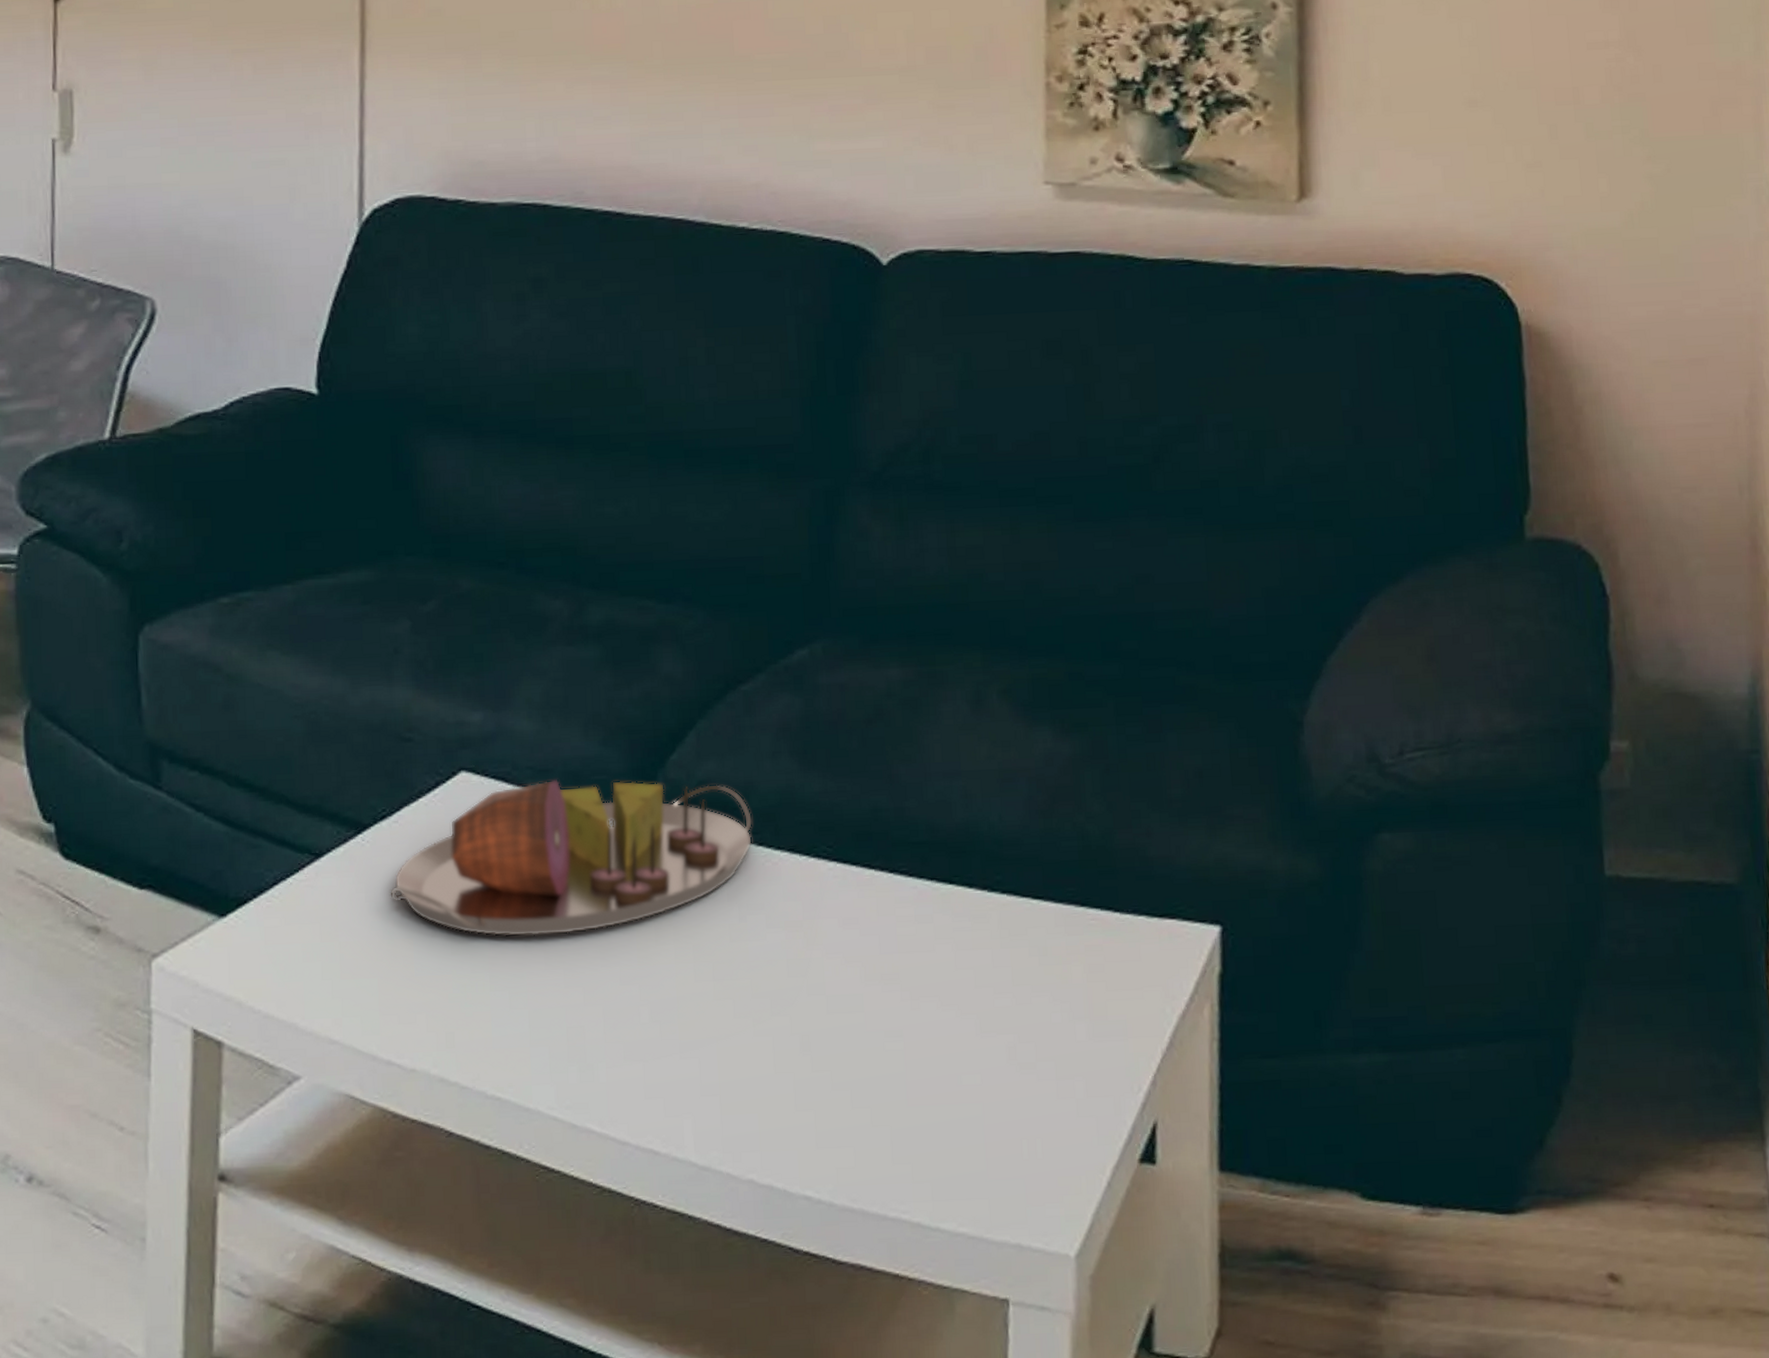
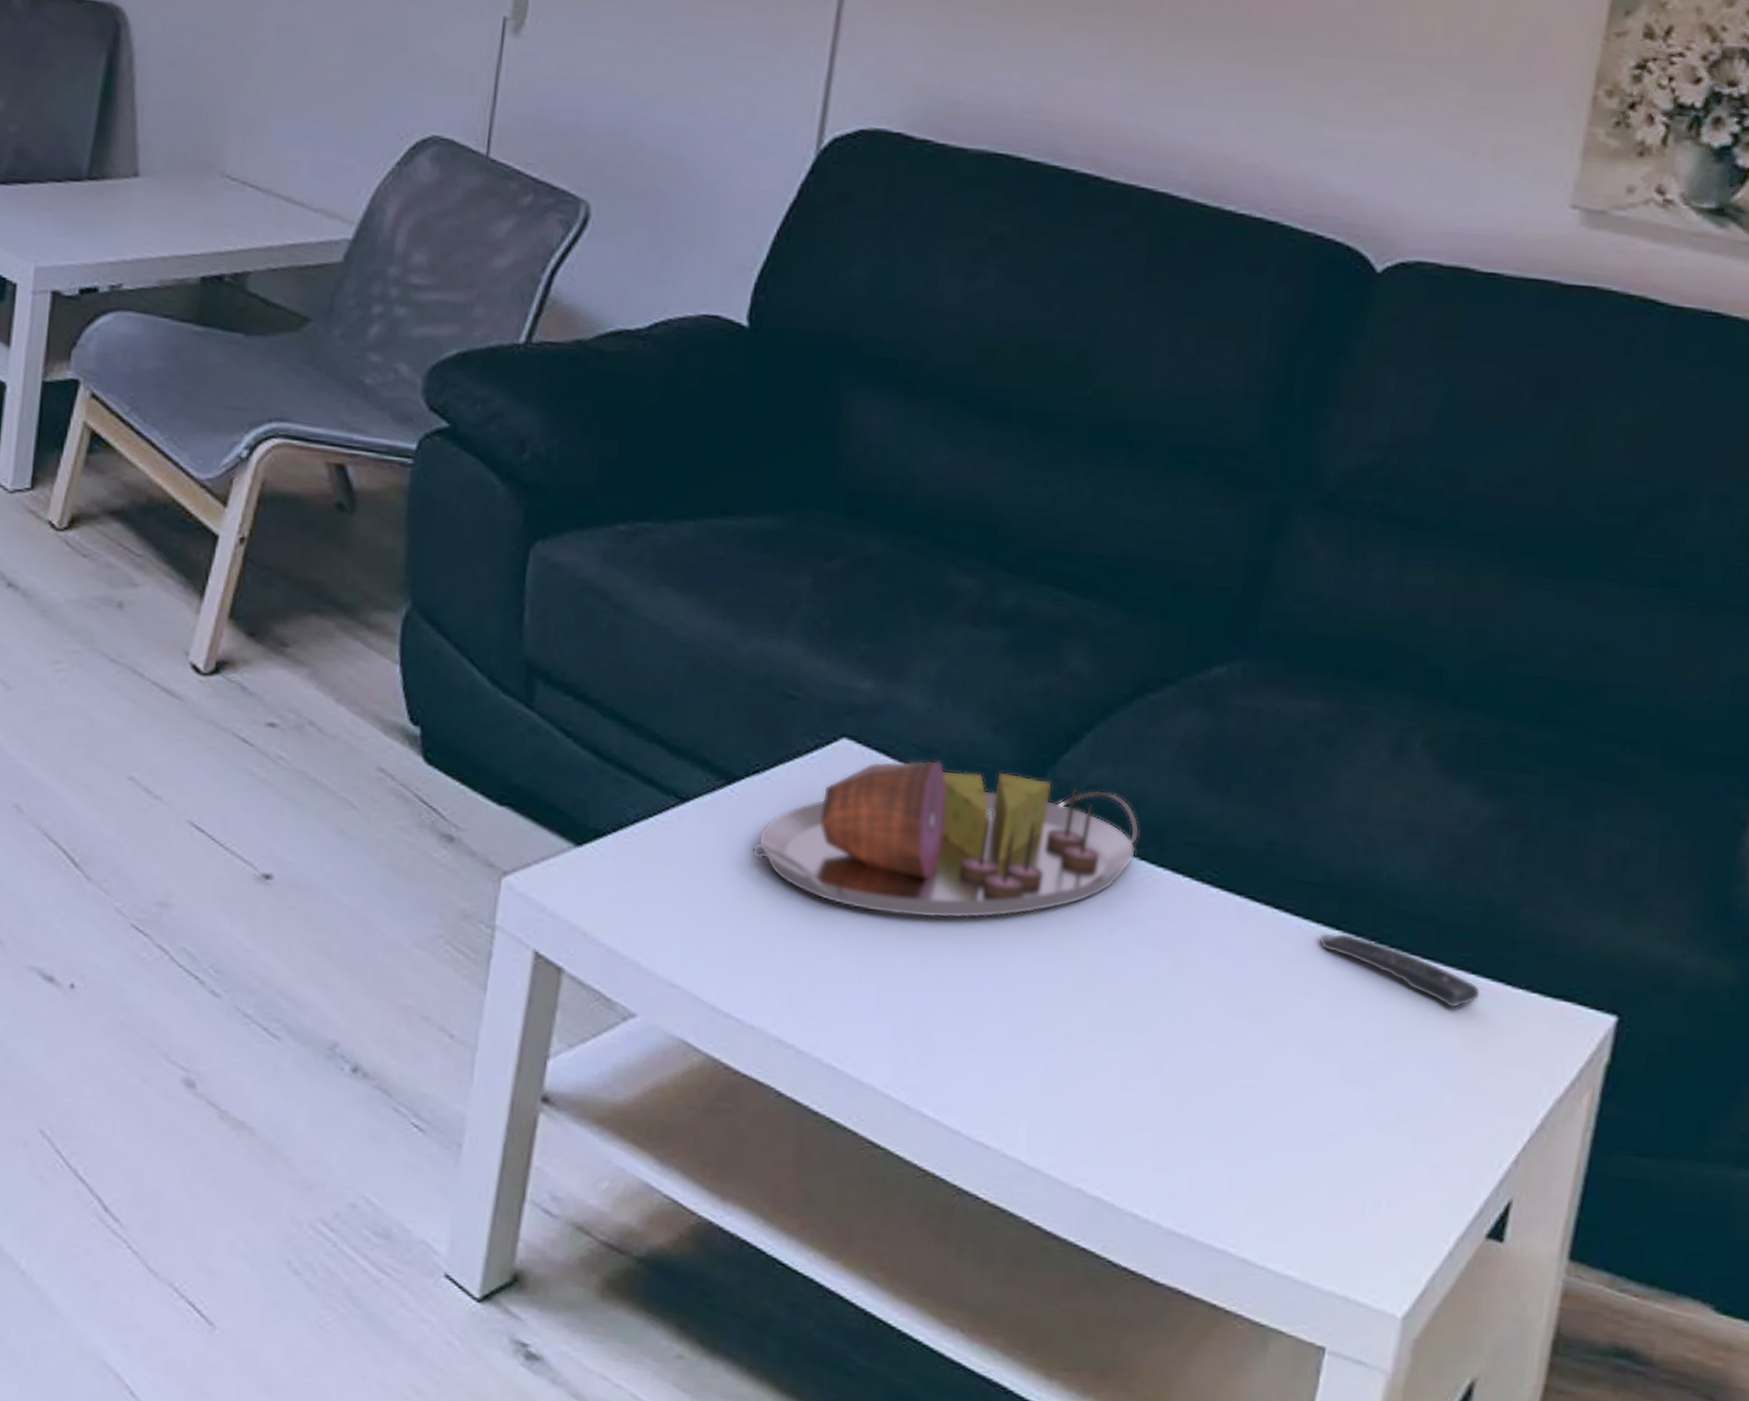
remote control: none [935,886,1092,943] -> present [1319,932,1481,1009]

